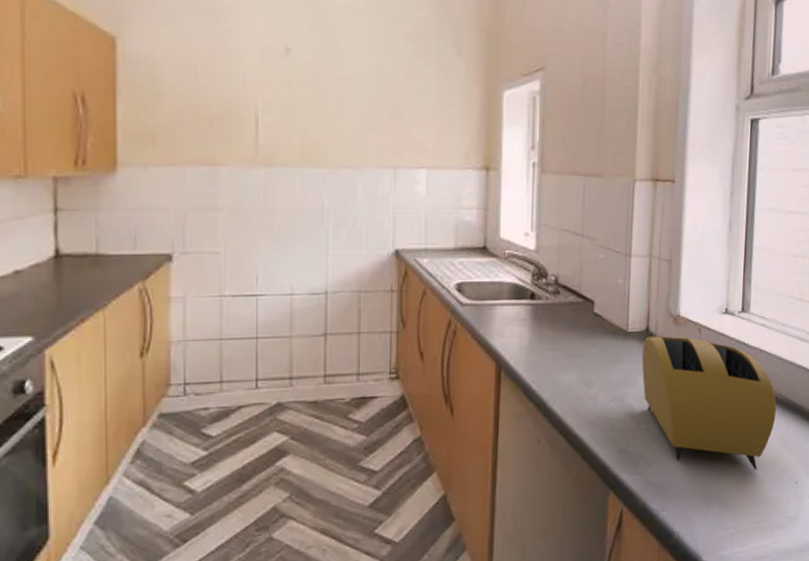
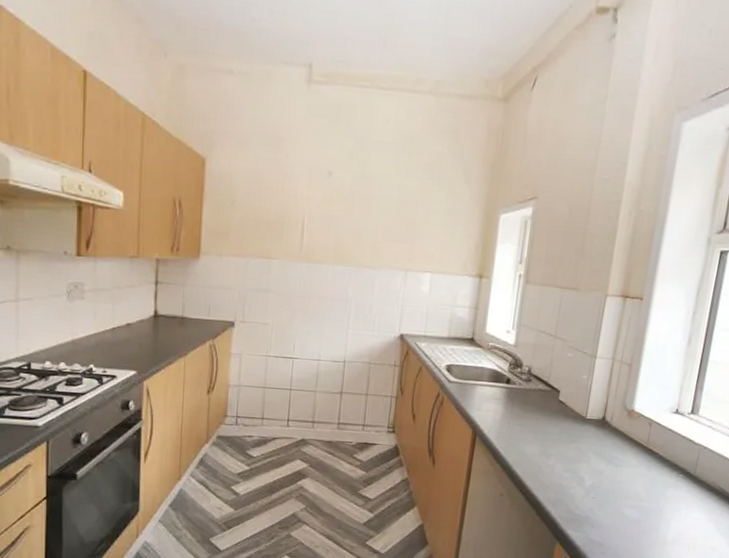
toaster: present [641,336,777,471] -> none [594,424,714,545]

